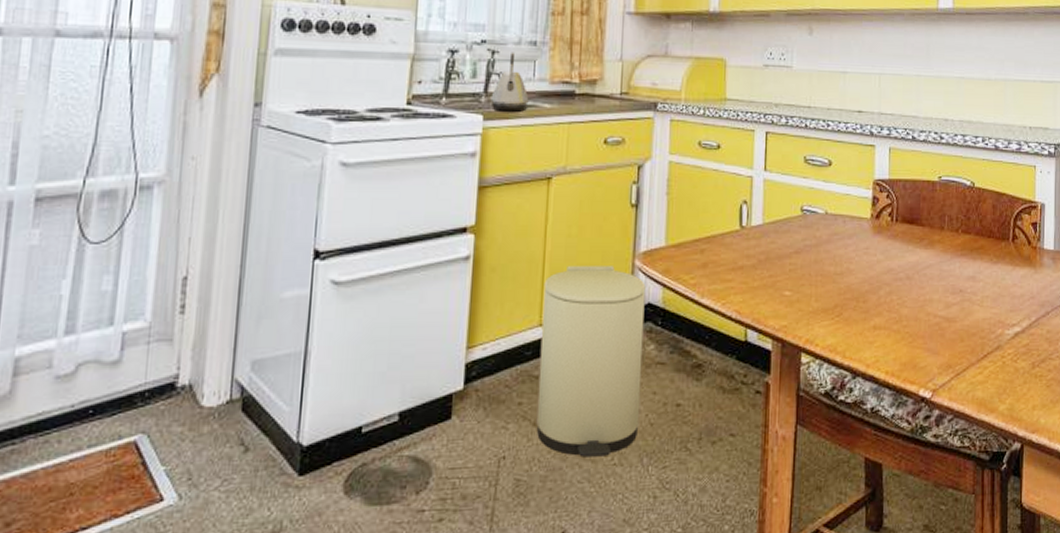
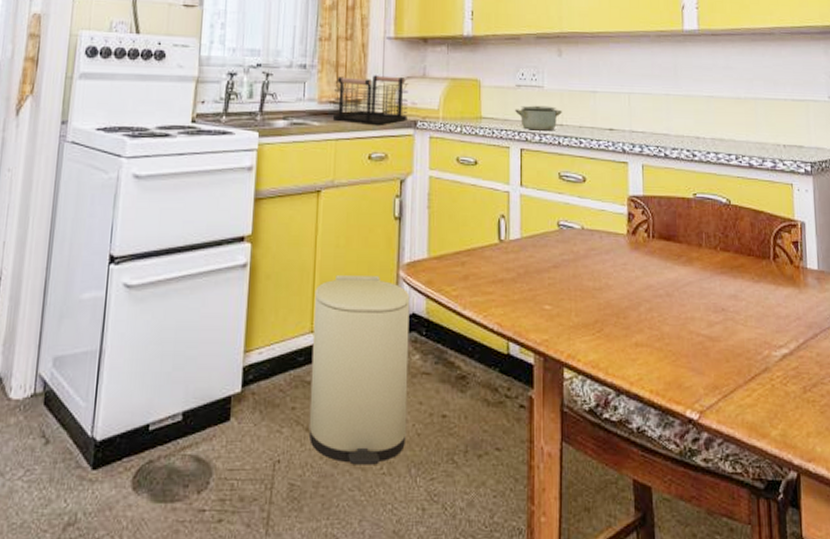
kettle: present [490,52,529,113] -> none [265,74,300,131]
dish rack: none [565,53,649,109] -> present [332,75,408,127]
cooking pot: none [762,86,810,113] -> present [515,105,562,131]

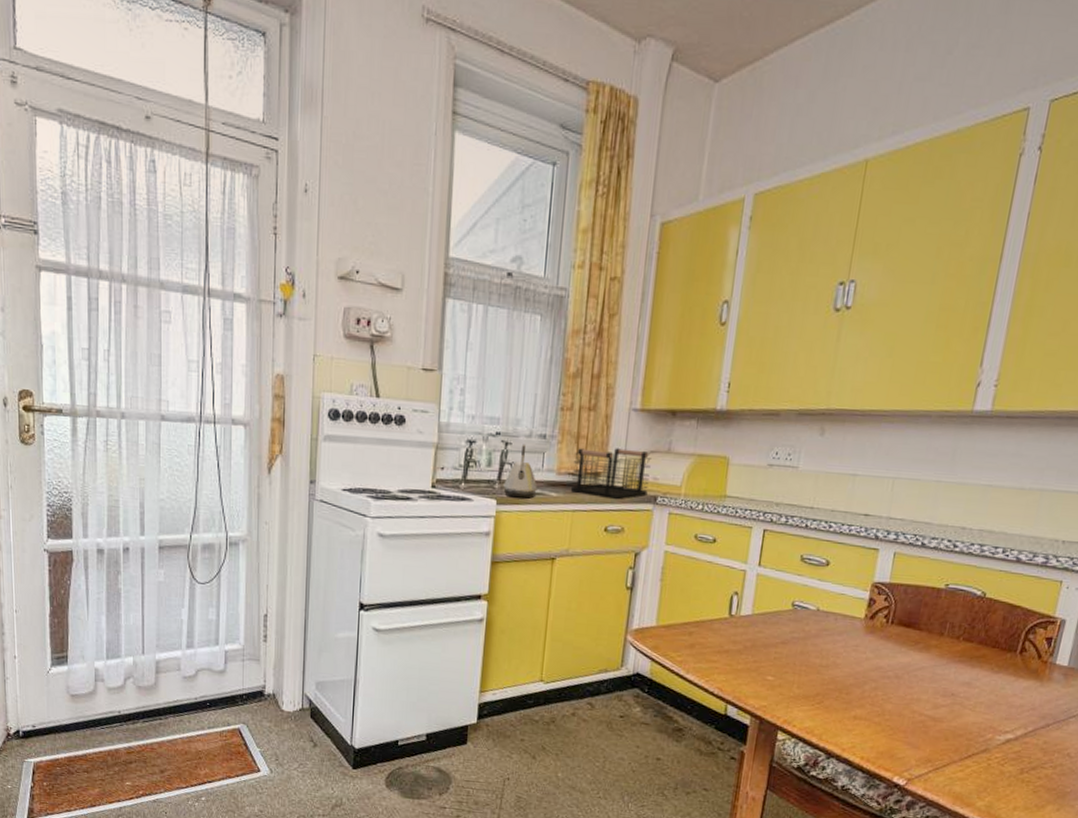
kettle: none [265,74,300,131] -> present [503,444,538,500]
pedal bin: present [309,274,410,465] -> none [535,634,636,790]
cooking pot: present [515,105,562,131] -> none [763,486,815,513]

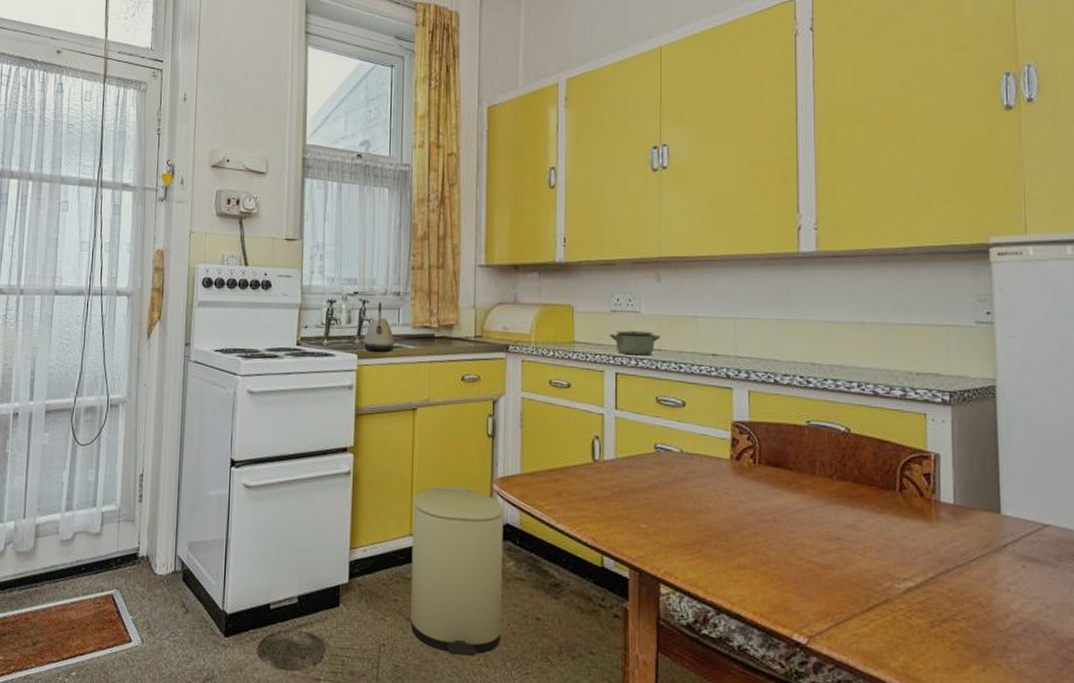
pedal bin: none [535,634,636,790] -> present [410,485,504,656]
dish rack: present [570,448,651,500] -> none [426,301,500,350]
cooking pot: none [763,486,815,513] -> present [610,330,660,356]

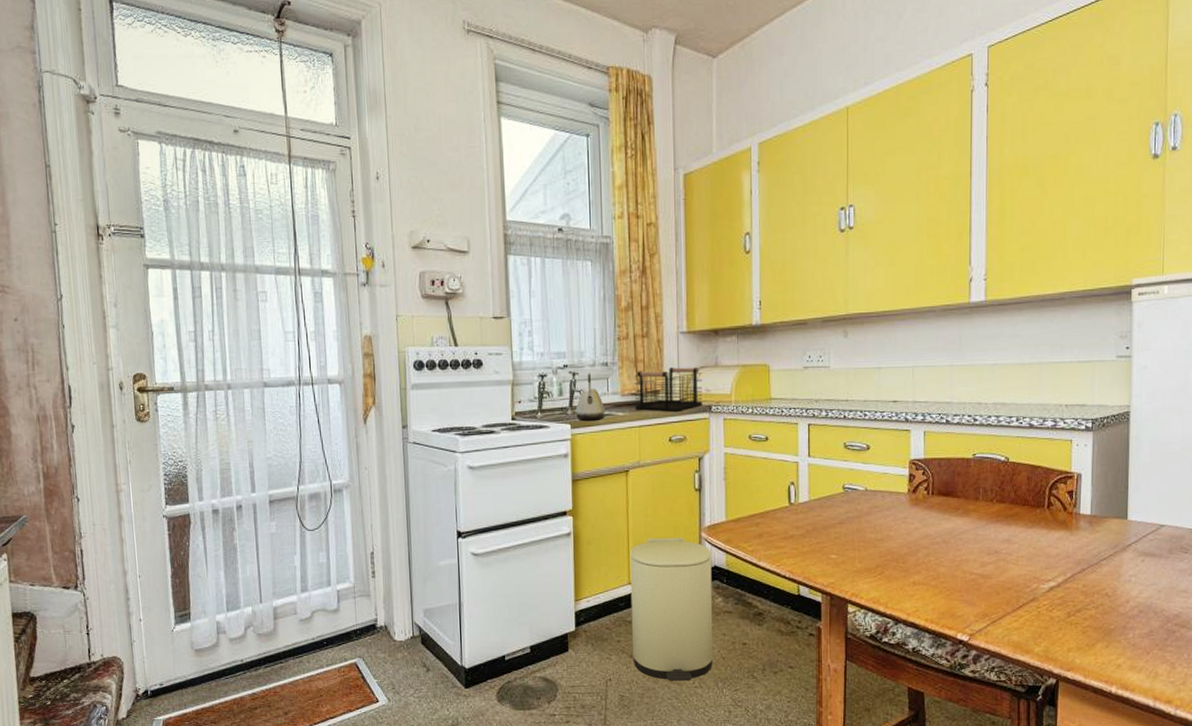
dish rack: none [426,301,500,350] -> present [634,367,703,413]
cooking pot: present [610,330,660,356] -> none [803,384,847,407]

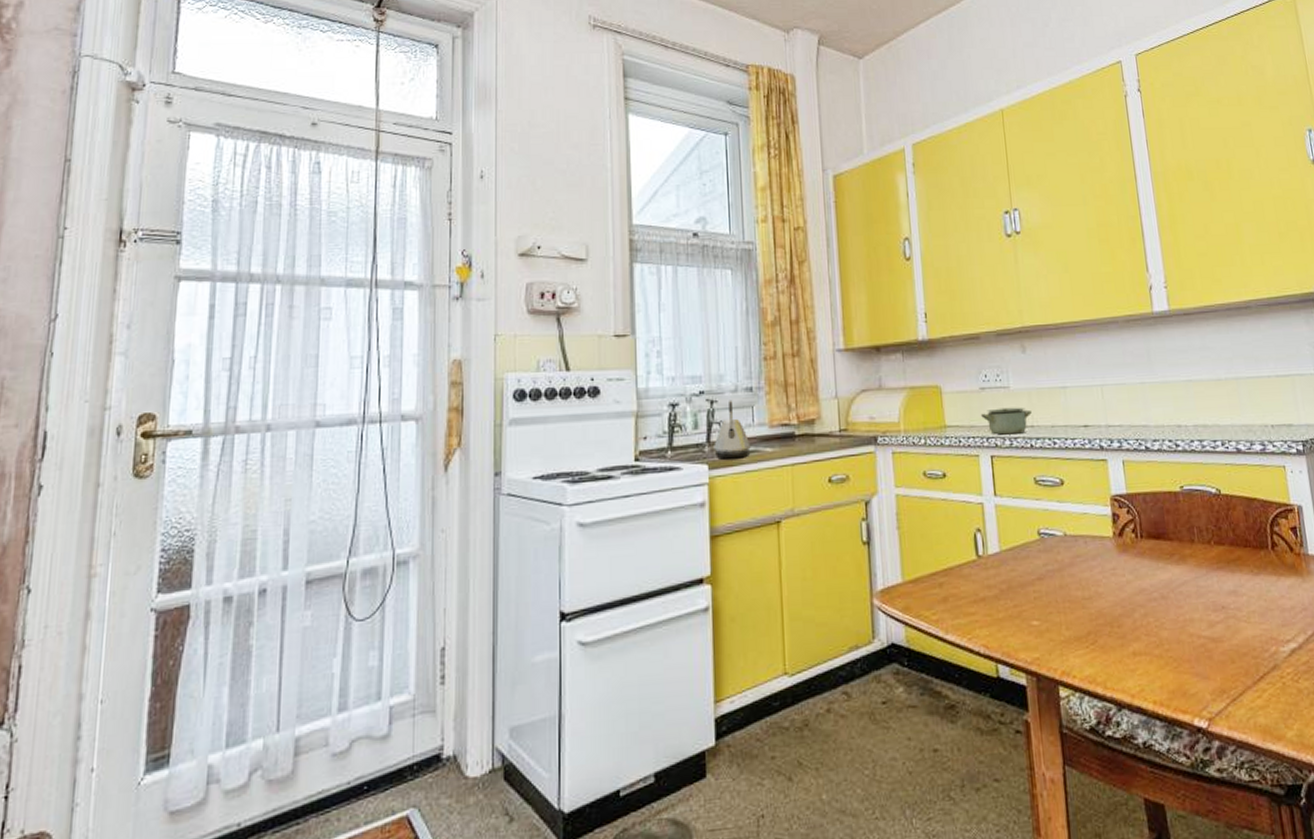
pedal bin: present [629,537,713,681] -> none [784,607,897,813]
dish rack: present [634,367,703,413] -> none [785,391,867,447]
cooking pot: none [803,384,847,407] -> present [981,407,1032,435]

